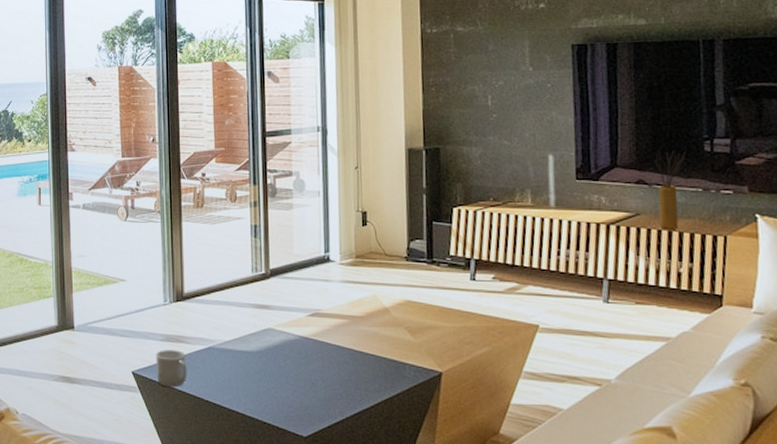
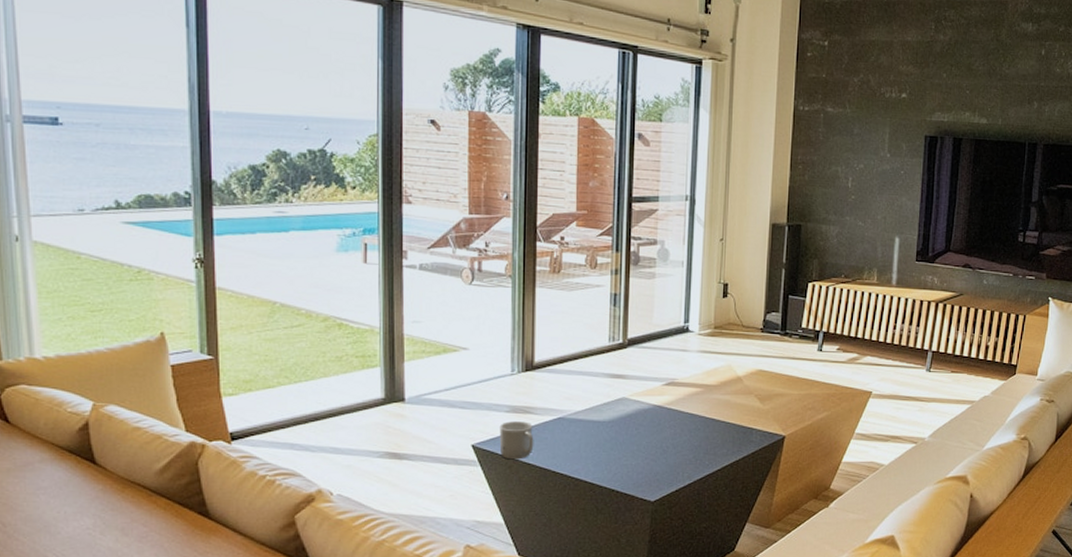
vase: present [653,151,686,229] -> none [977,239,1005,308]

